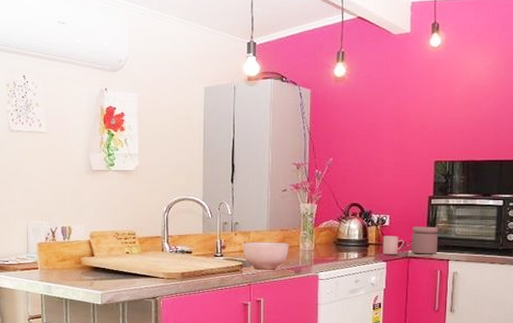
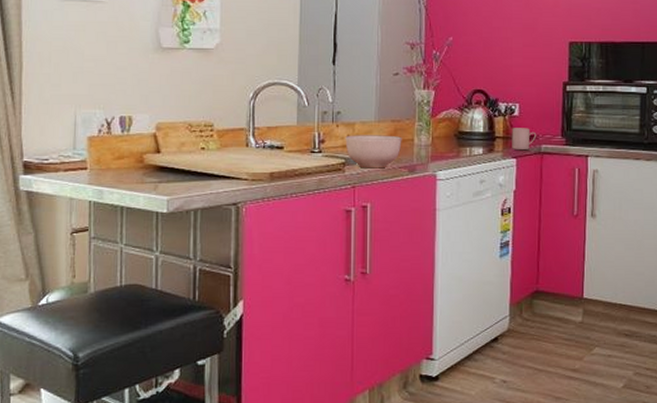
jar: present [411,226,439,254] -> none [544,116,576,149]

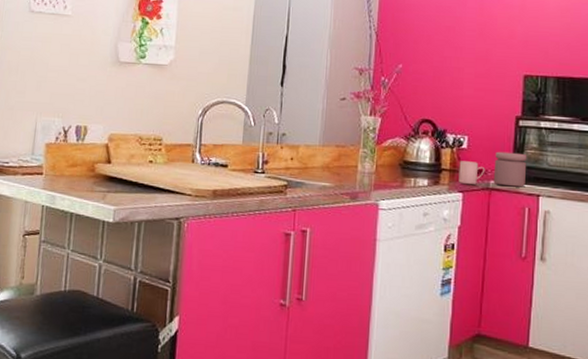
bowl: present [345,135,402,169] -> none [288,157,346,194]
jar: none [544,116,576,149] -> present [493,151,527,187]

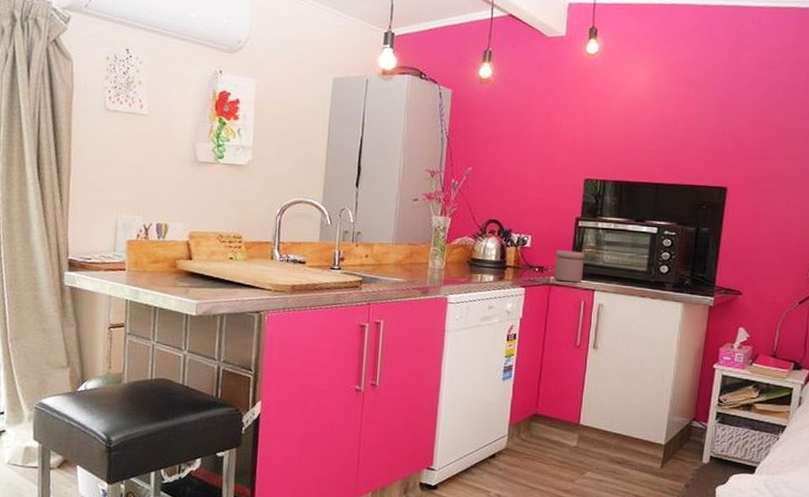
mug: present [458,161,486,185] -> none [521,258,547,281]

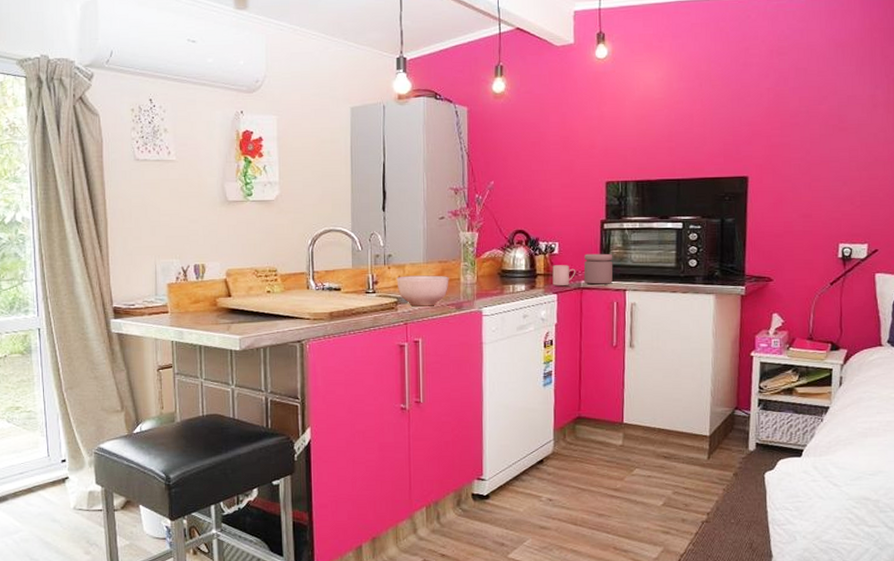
bowl: none [363,255,417,289] -> present [396,275,449,307]
mug: none [521,258,547,281] -> present [552,265,576,287]

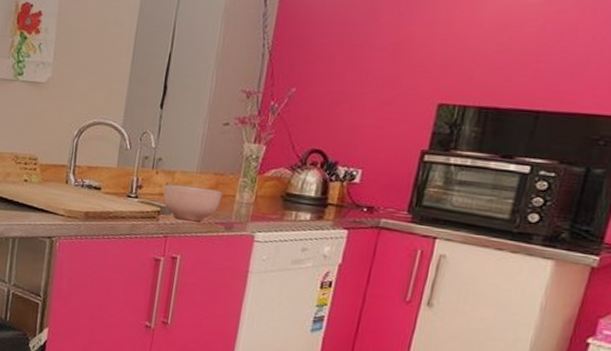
mug: present [552,265,576,287] -> none [345,196,378,223]
jar: present [583,253,613,285] -> none [384,188,429,228]

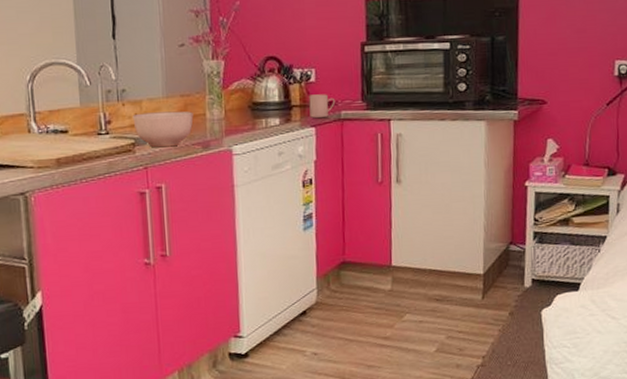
mug: none [345,196,378,223] -> present [309,94,336,119]

